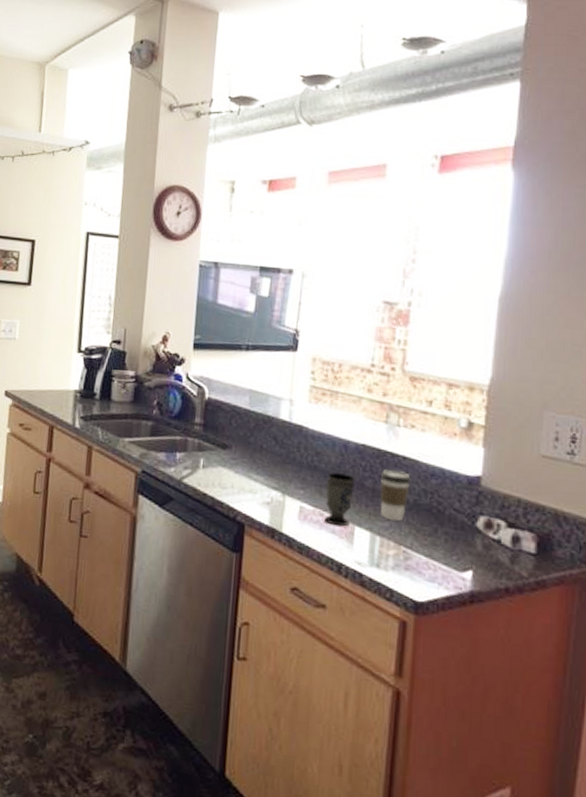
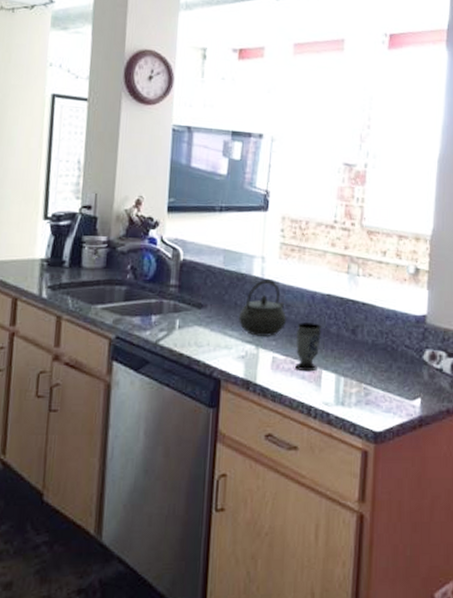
kettle: none [264,423,317,485] -> present [239,279,287,336]
coffee cup: present [379,468,412,522] -> none [342,315,371,362]

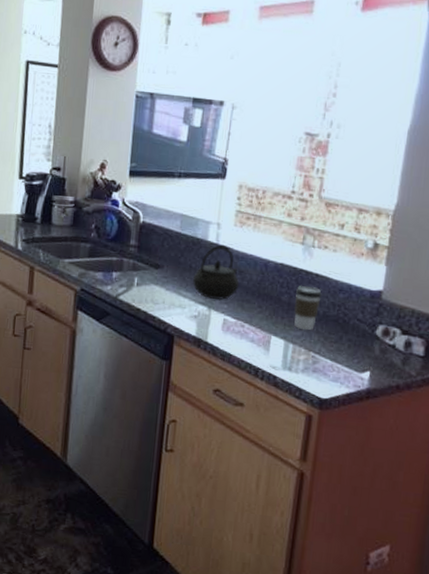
cup: present [294,323,321,372] -> none [244,289,273,336]
coffee cup: none [342,315,371,362] -> present [293,285,323,331]

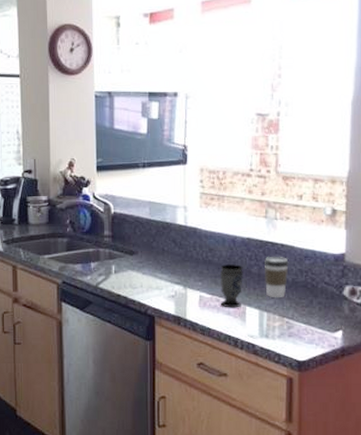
kettle: present [193,245,240,300] -> none [167,227,211,278]
cup: none [244,289,273,336] -> present [220,264,243,308]

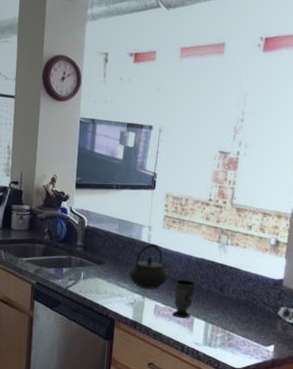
kettle: none [167,227,211,278] -> present [129,244,168,289]
coffee cup: present [263,256,290,299] -> none [212,276,236,313]

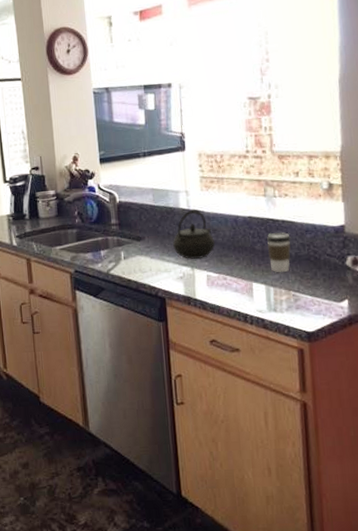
cup: present [172,280,195,318] -> none [225,243,248,285]
coffee cup: none [212,276,236,313] -> present [266,231,292,273]

